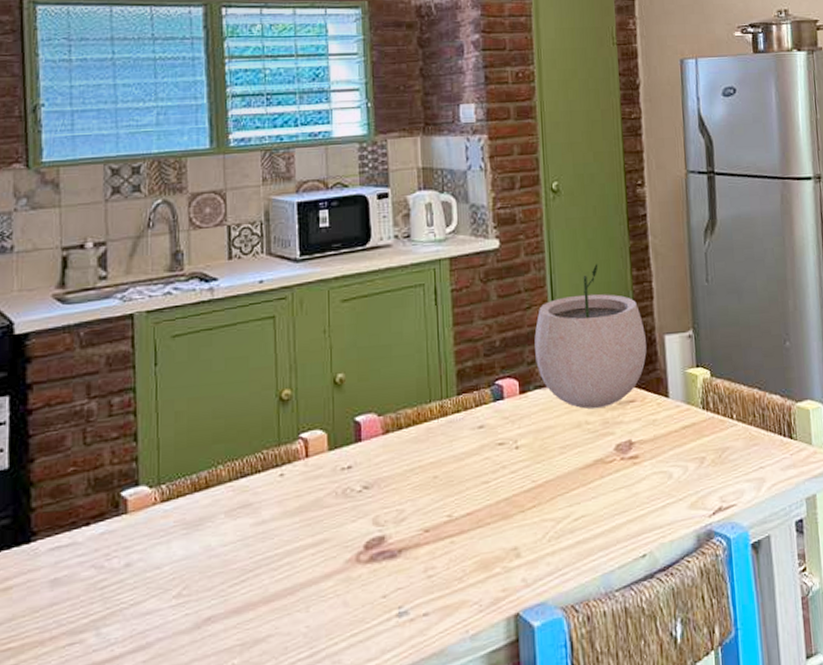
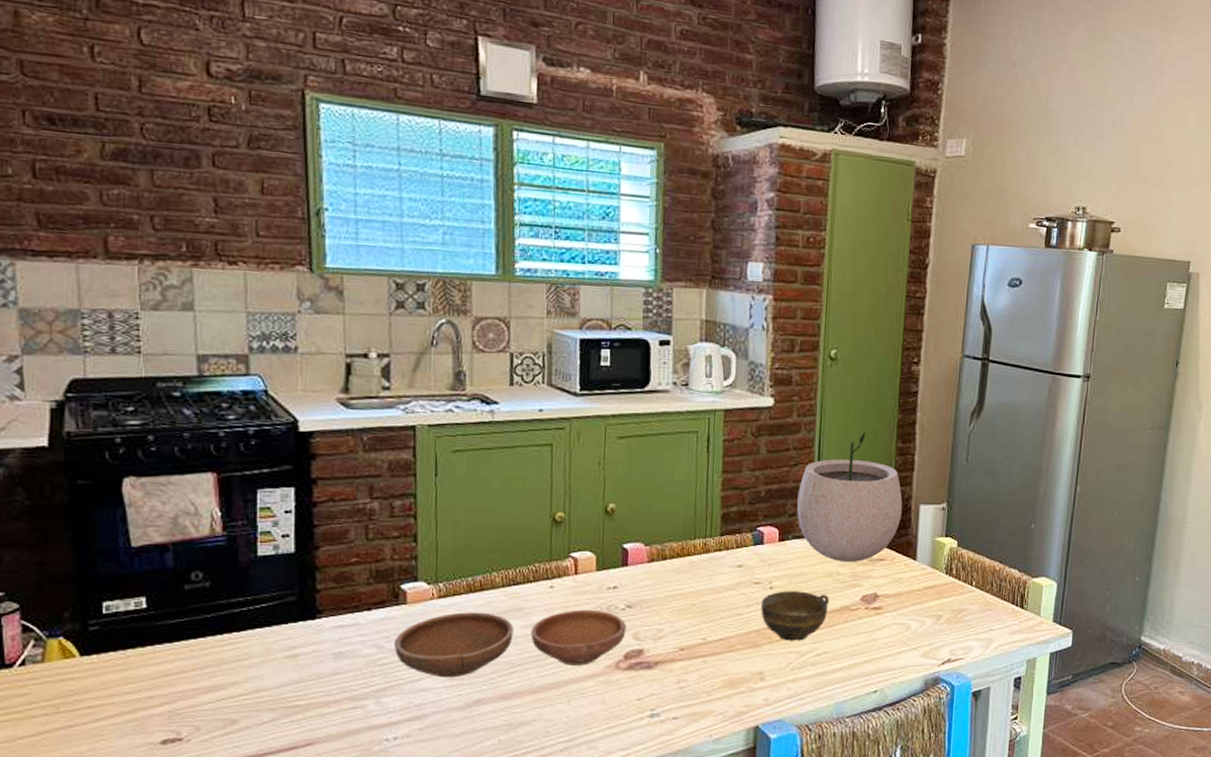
bowl: none [114,495,365,596] -> present [393,609,626,678]
cup: none [508,447,581,507] -> present [761,591,829,641]

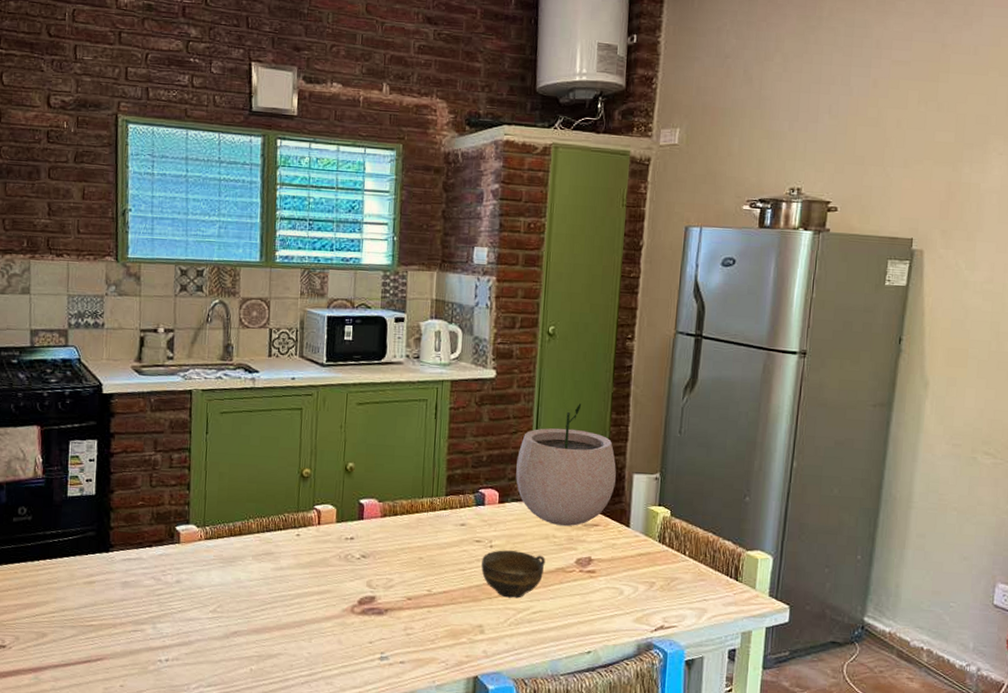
bowl: present [393,609,626,678] -> none [168,553,361,611]

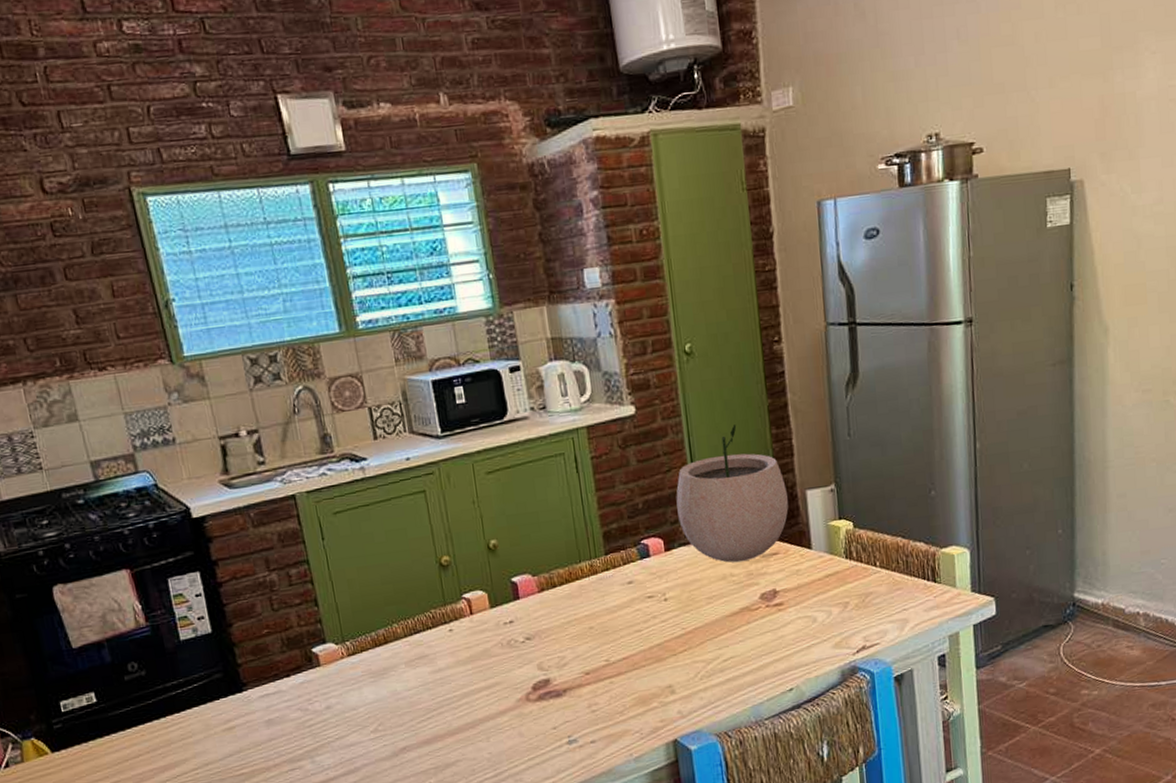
cup: present [481,550,545,598] -> none [658,598,728,651]

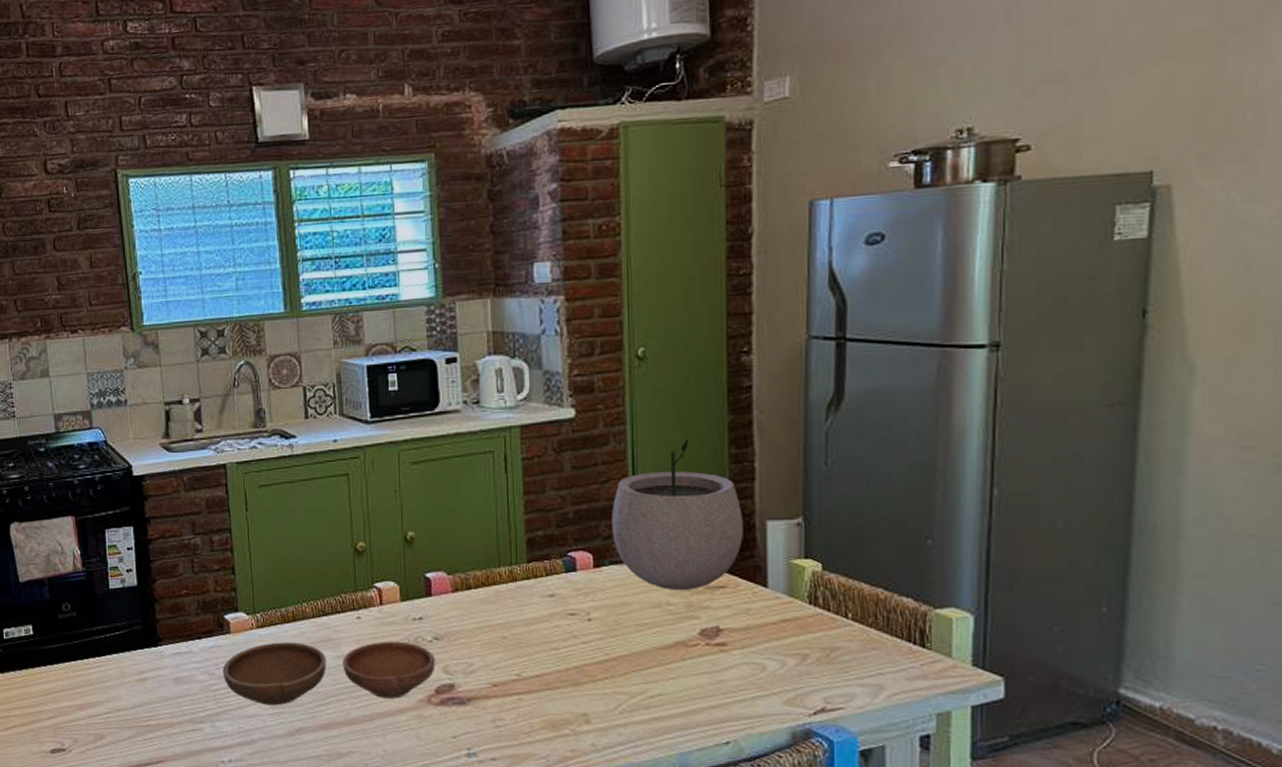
bowl: none [316,646,530,731] -> present [222,641,435,706]

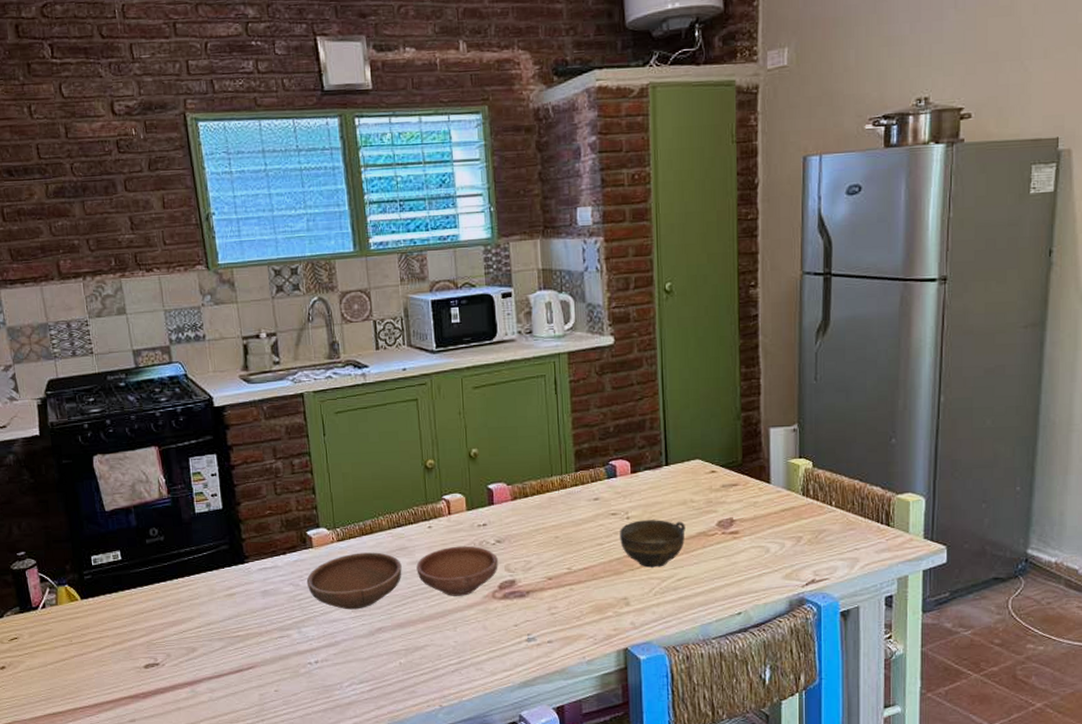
cup: none [579,623,660,680] -> present [620,520,685,568]
plant pot: present [612,439,743,590] -> none [645,361,751,489]

